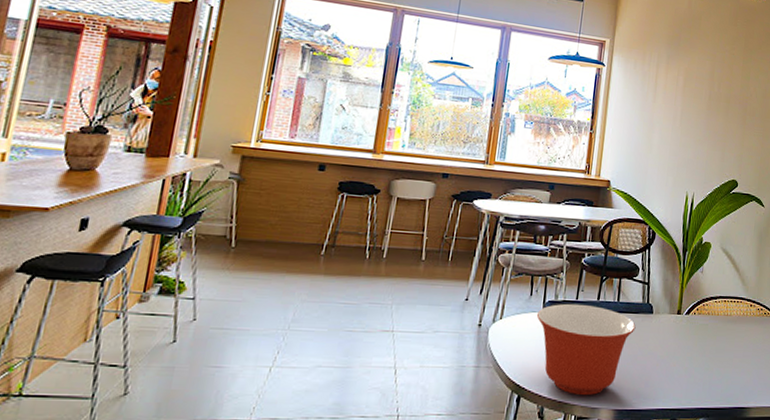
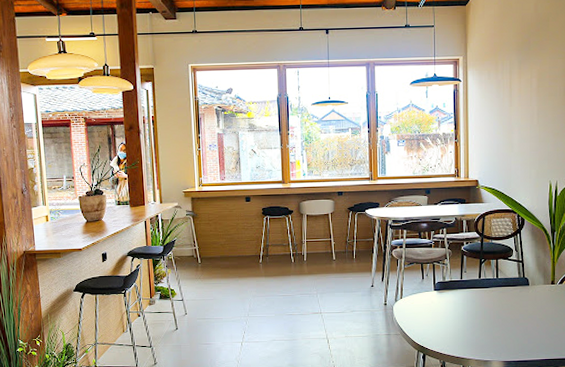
mixing bowl: present [536,303,636,396] -> none [429,282,515,352]

